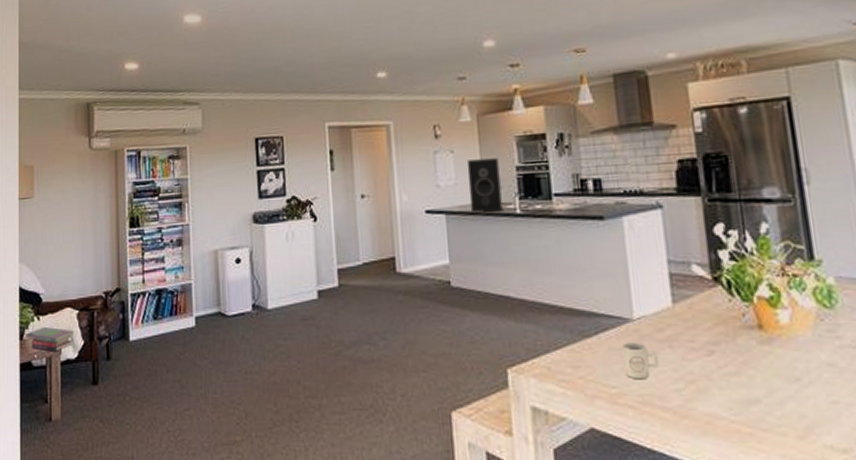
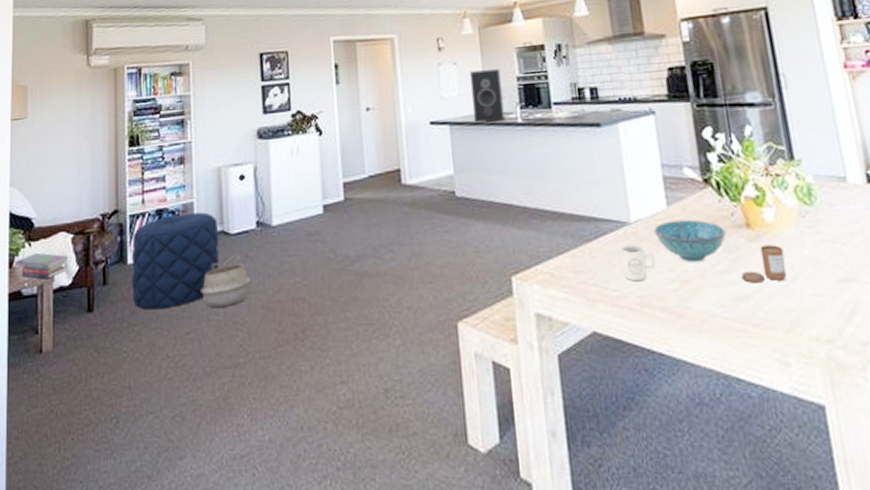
pouf: none [133,293,217,386] -> present [131,212,220,310]
woven basket: none [199,335,247,385] -> present [201,254,251,307]
bowl: none [658,318,736,363] -> present [654,219,726,263]
candle: none [750,348,801,387] -> present [741,244,786,283]

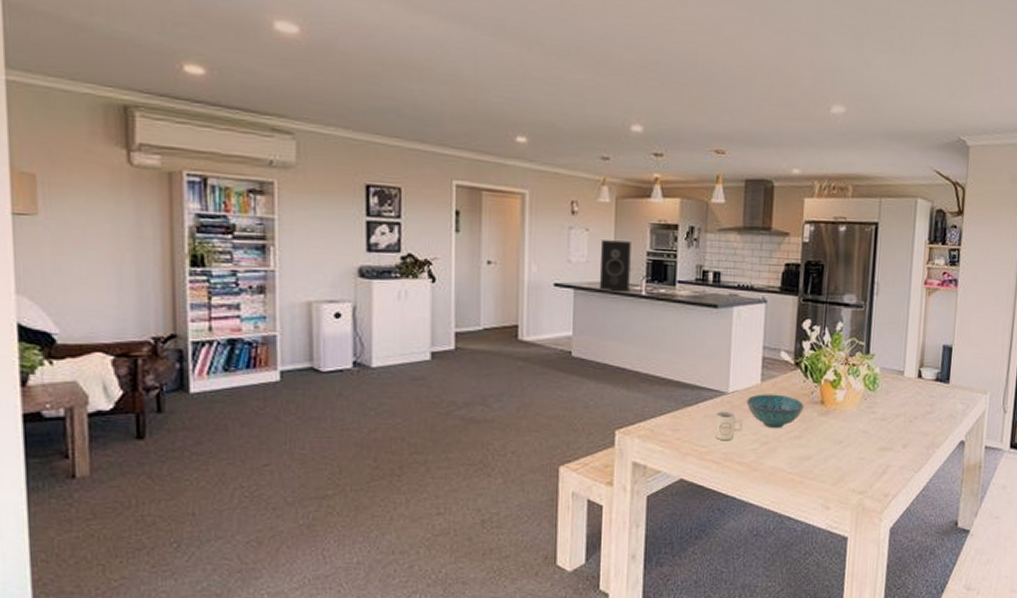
books: present [15,253,69,279] -> none [29,373,109,402]
pouf: present [131,212,220,310] -> none [195,346,307,441]
woven basket: present [201,254,251,307] -> none [283,392,344,442]
candle: present [741,244,786,283] -> none [808,419,845,447]

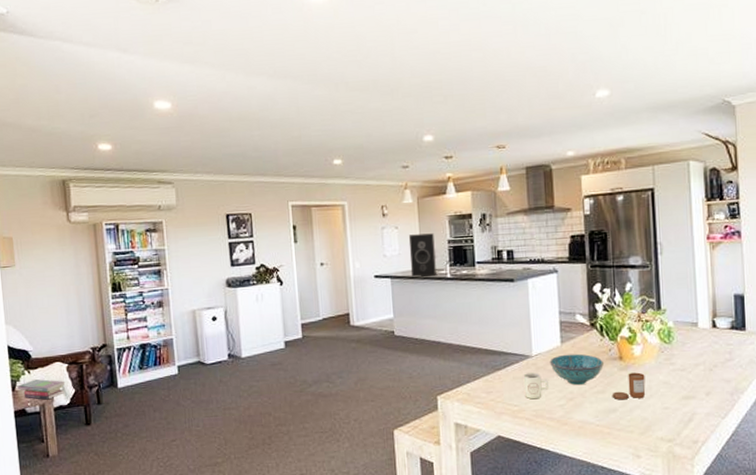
books: none [29,373,109,402] -> present [17,379,66,400]
candle: none [808,419,845,447] -> present [612,372,646,400]

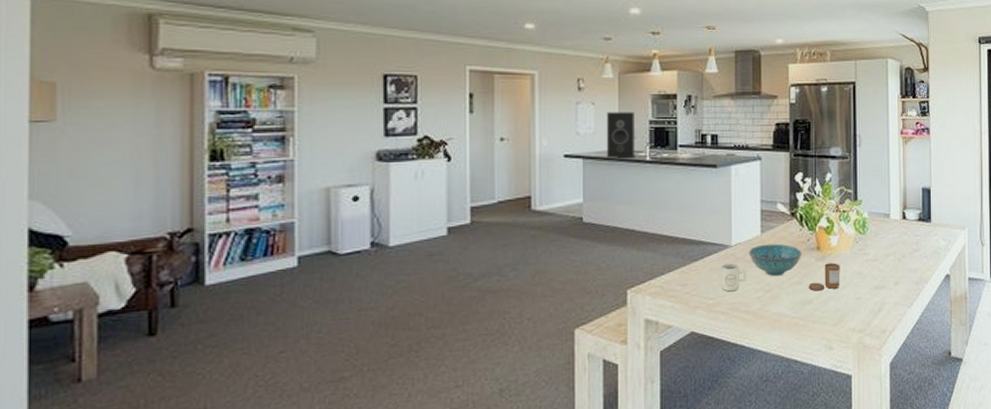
books: present [17,379,66,400] -> none [38,275,121,303]

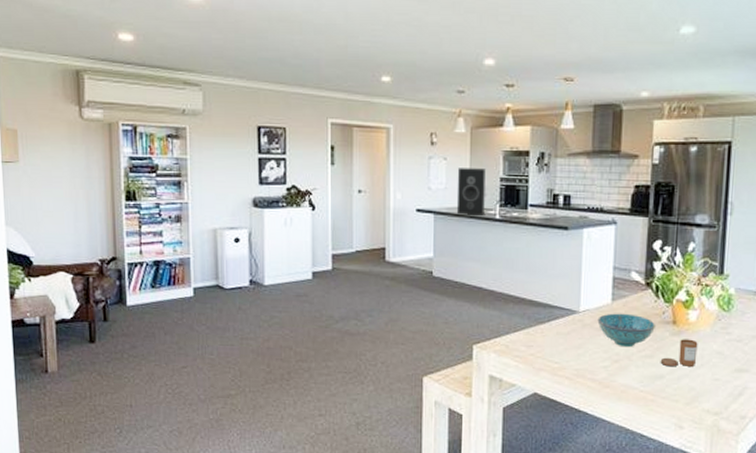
mug: present [721,263,748,292] -> none [567,329,595,358]

